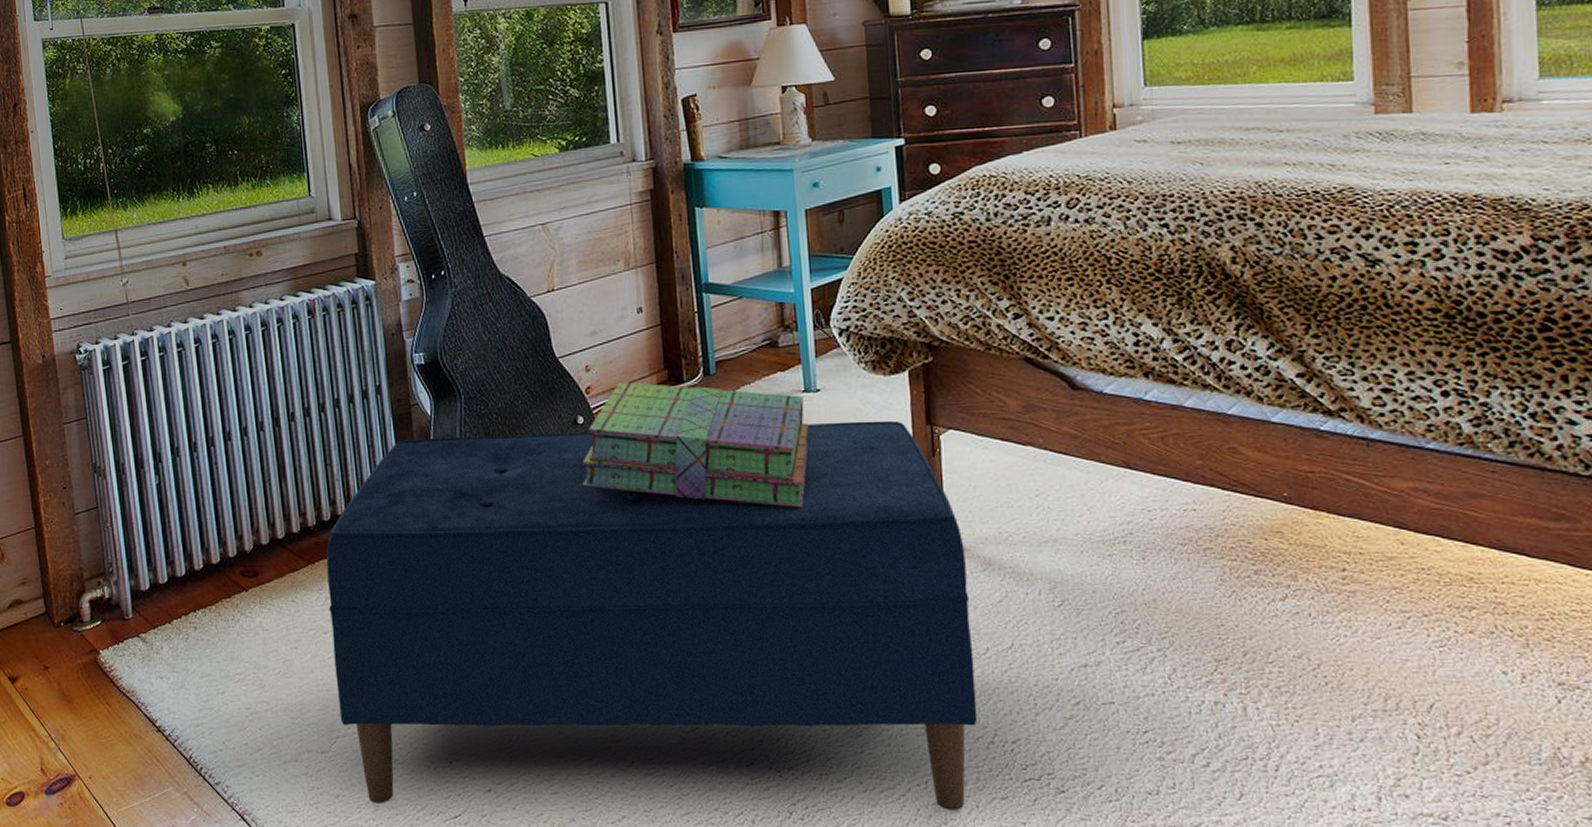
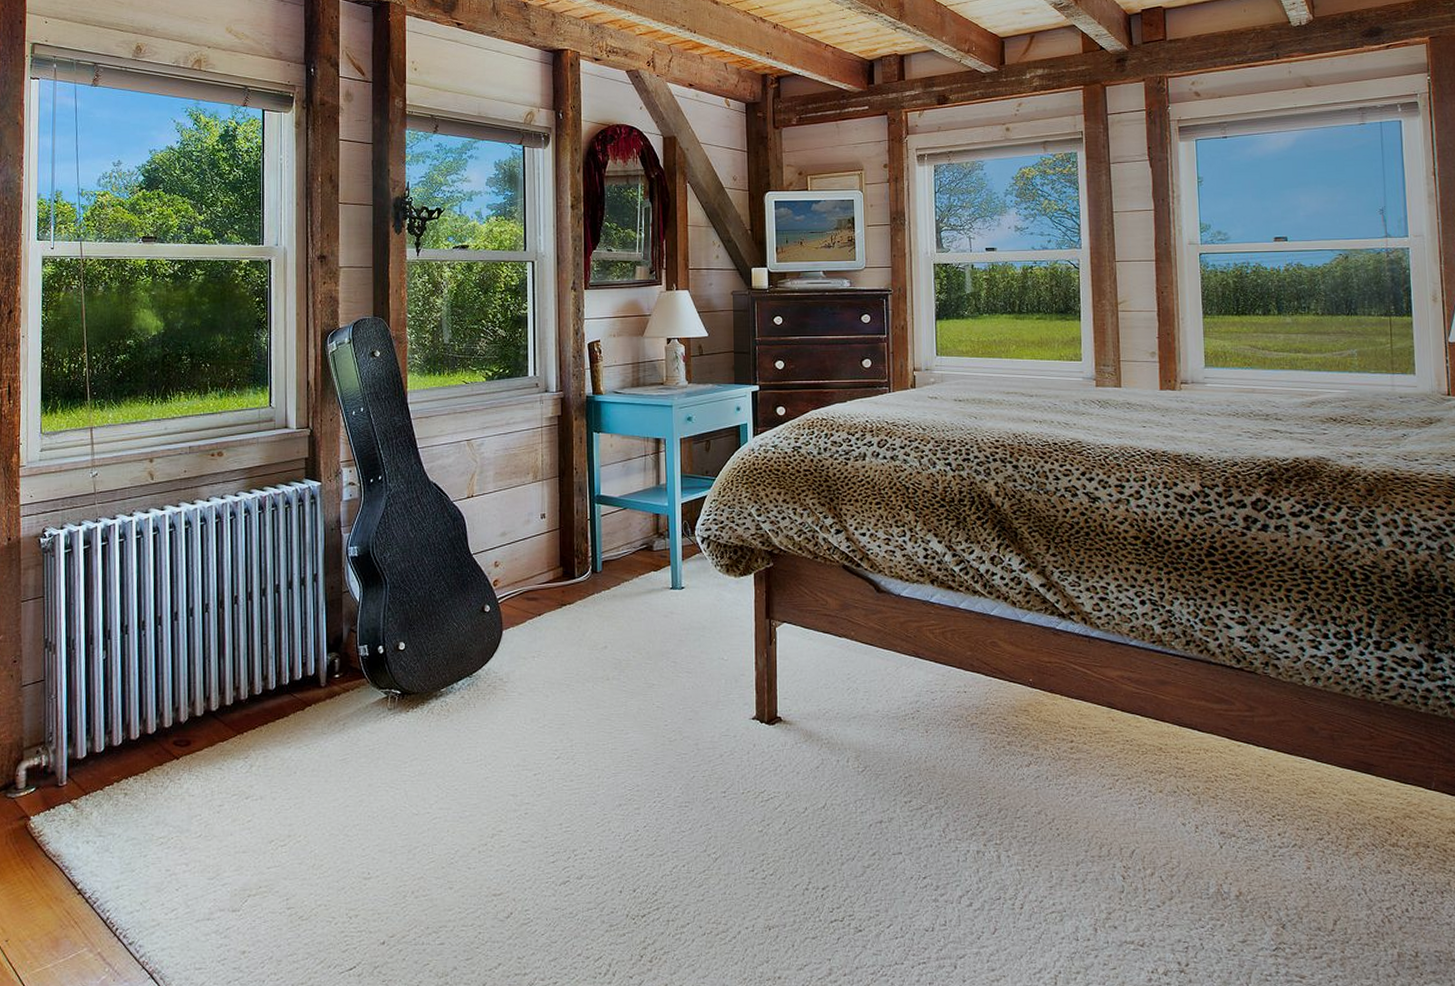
bench: present [326,420,978,812] -> none [252,614,796,959]
stack of books: present [582,381,809,508] -> none [485,576,674,688]

